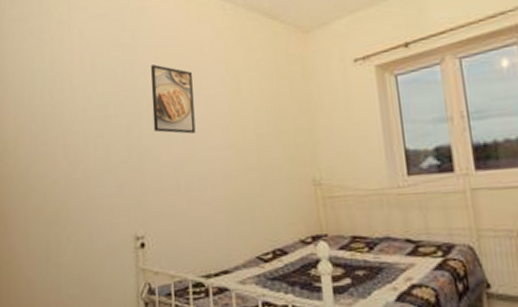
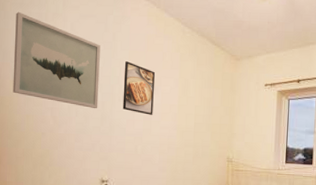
wall art: none [14,29,122,137] -> present [12,11,100,108]

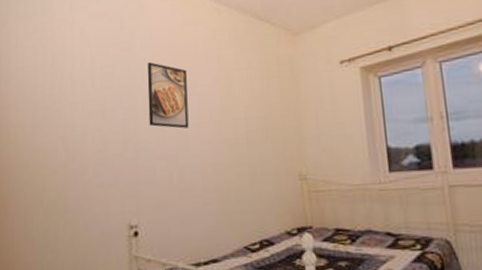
wall art: present [12,11,100,108] -> none [17,26,119,130]

